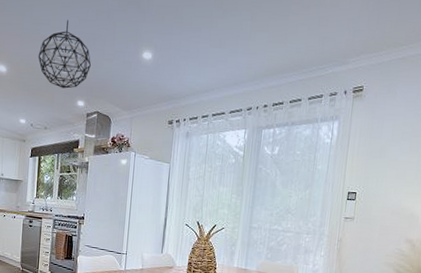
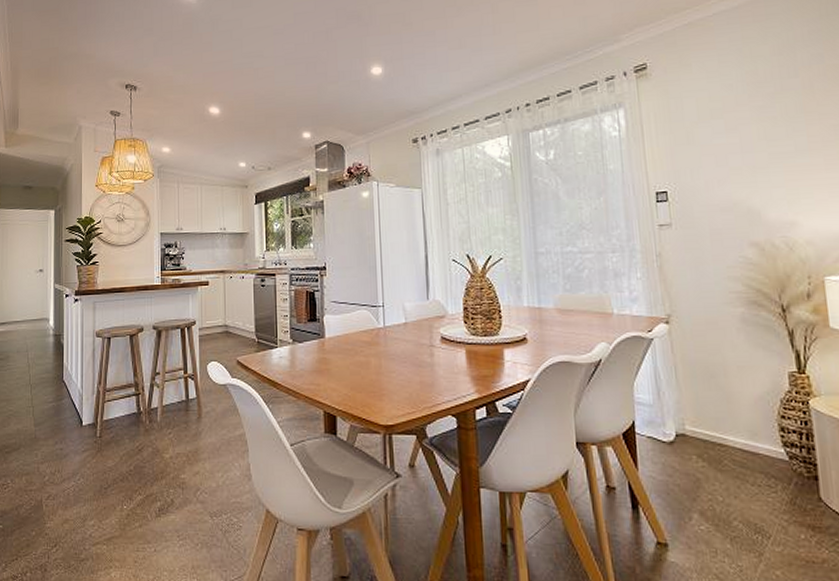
pendant light: present [38,20,91,89] -> none [253,47,313,122]

